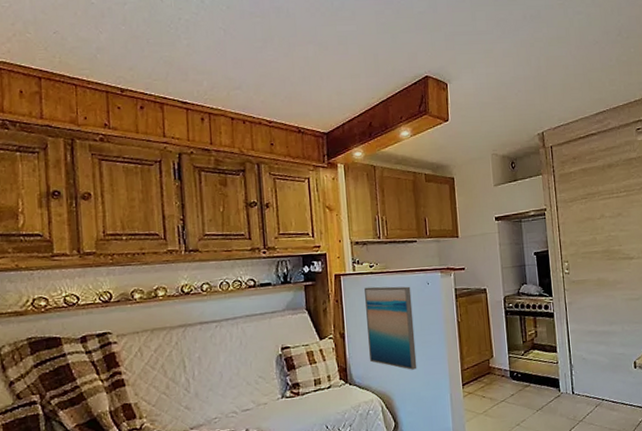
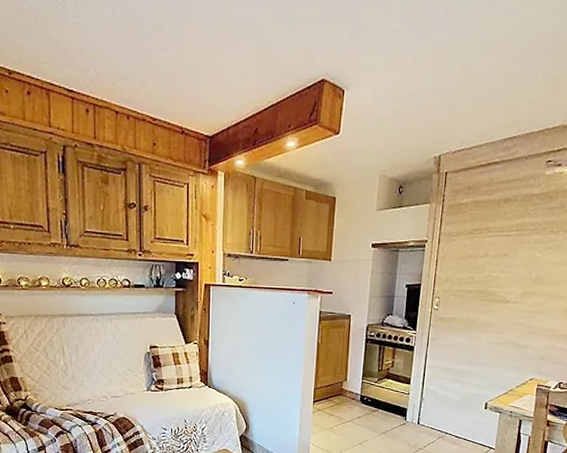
wall art: present [364,286,417,370] -> none [229,300,277,382]

